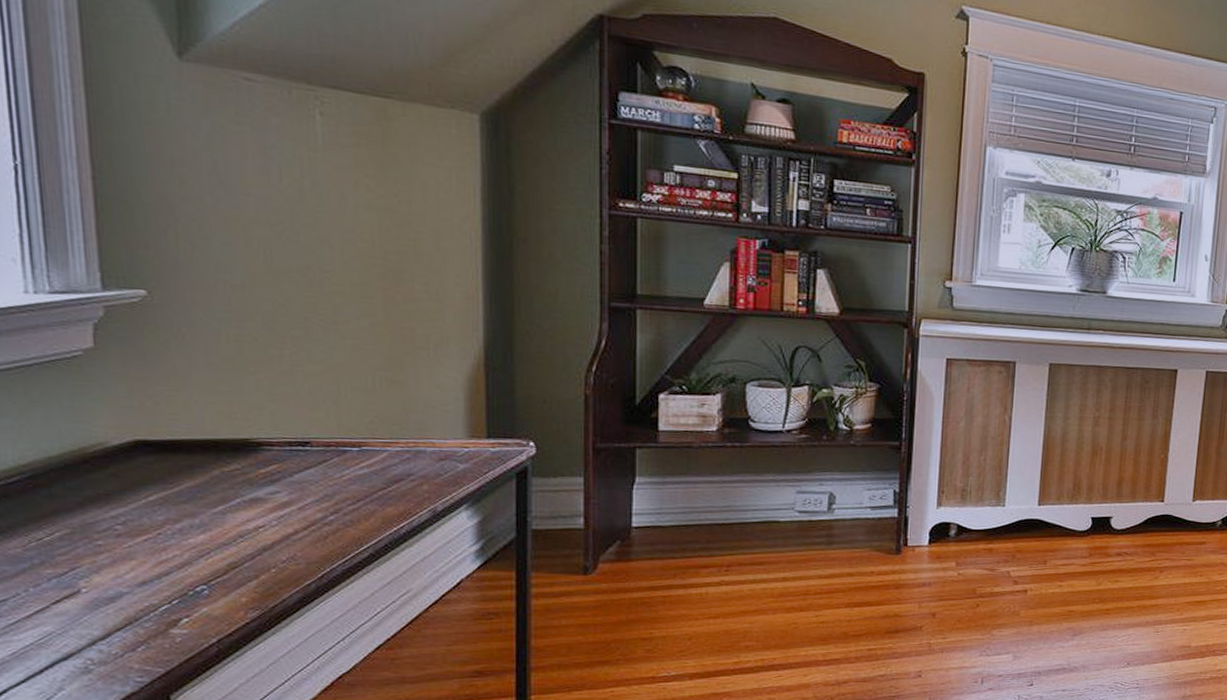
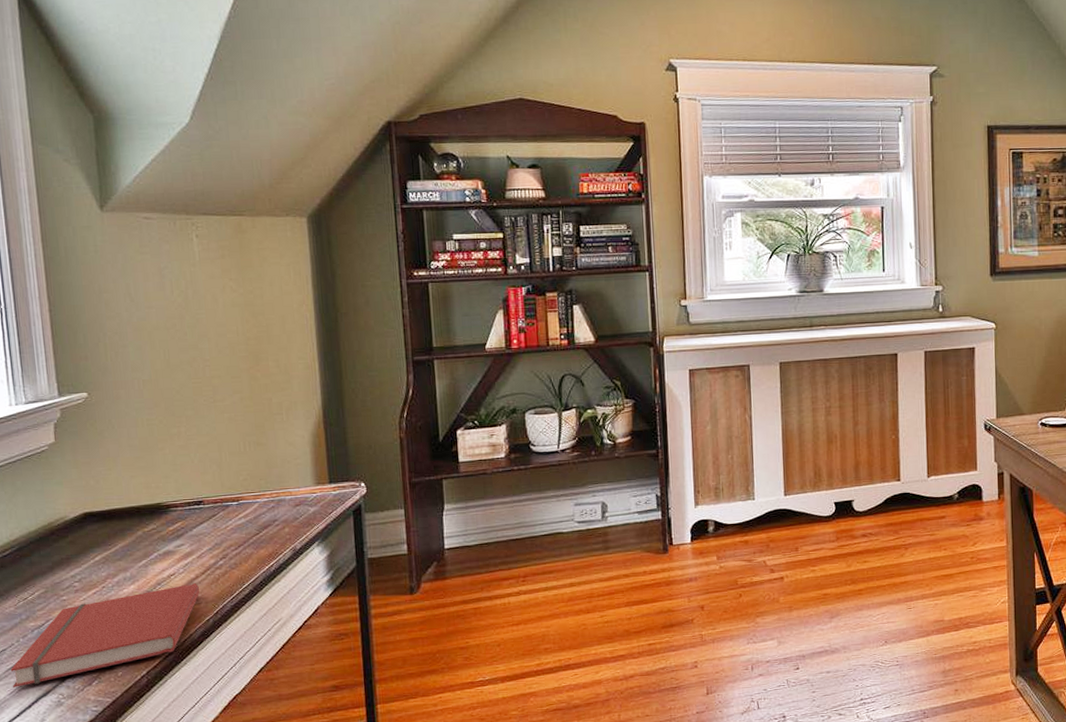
book: none [13,539,298,647] -> present [10,583,199,688]

